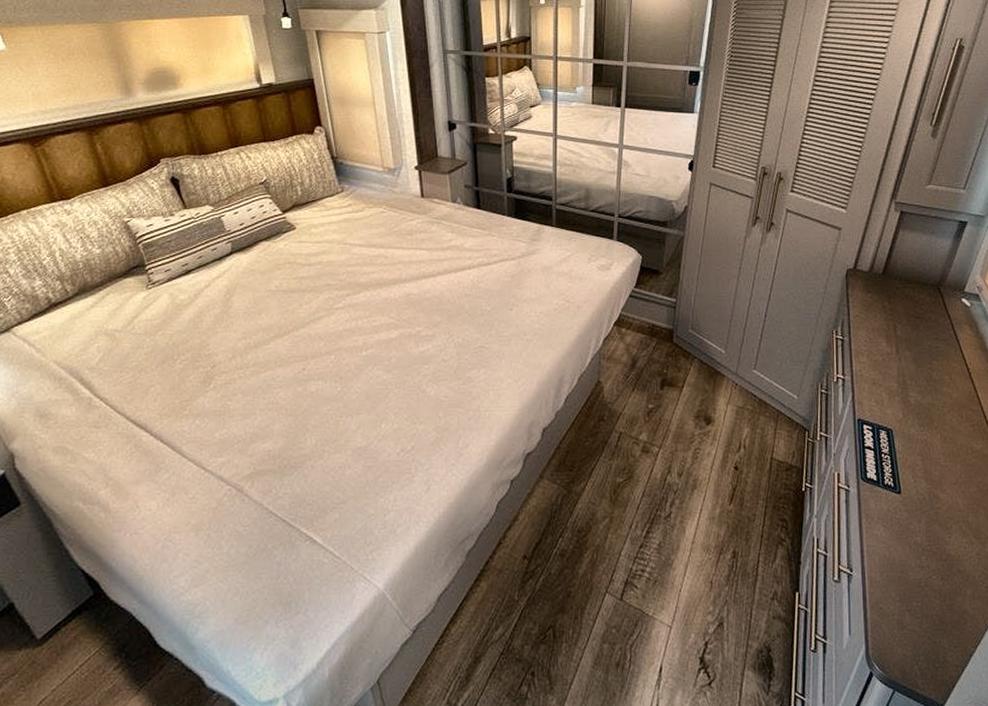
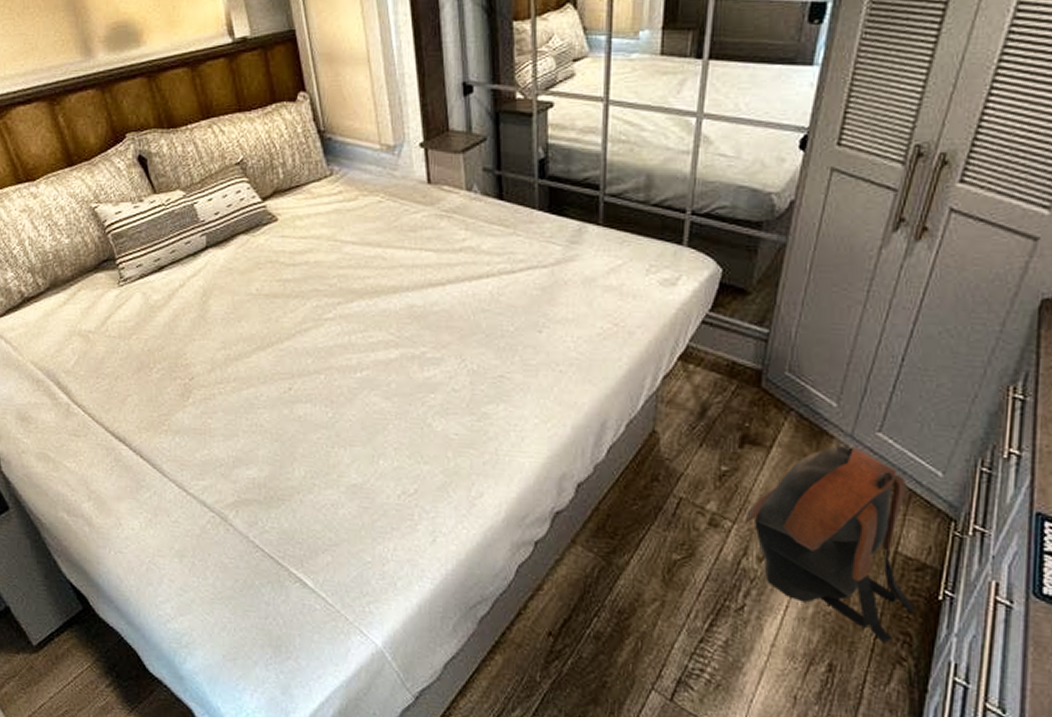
backpack: none [668,382,789,530] -> present [746,445,917,643]

